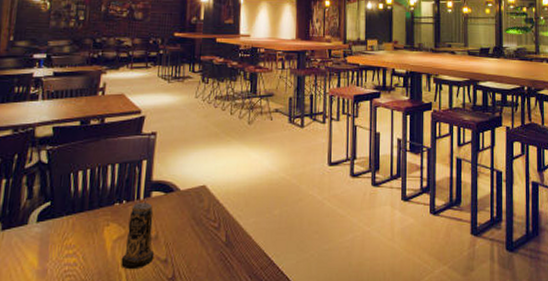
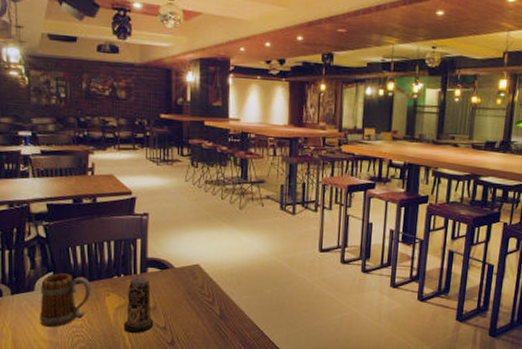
beer mug: none [28,202,91,268] -> present [39,273,91,328]

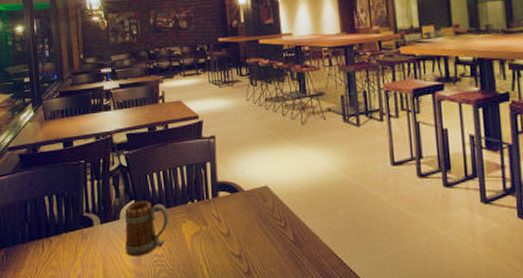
candle: present [123,276,154,334] -> none [200,201,229,263]

